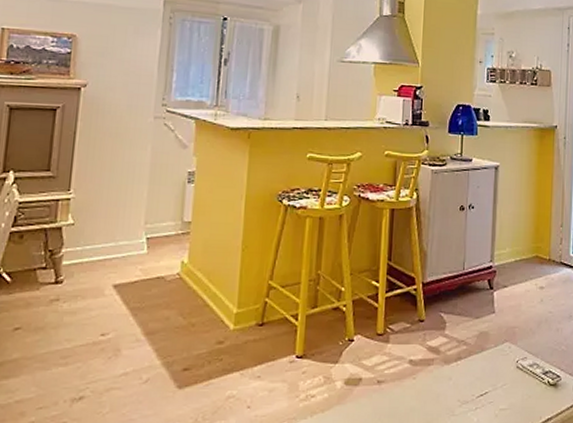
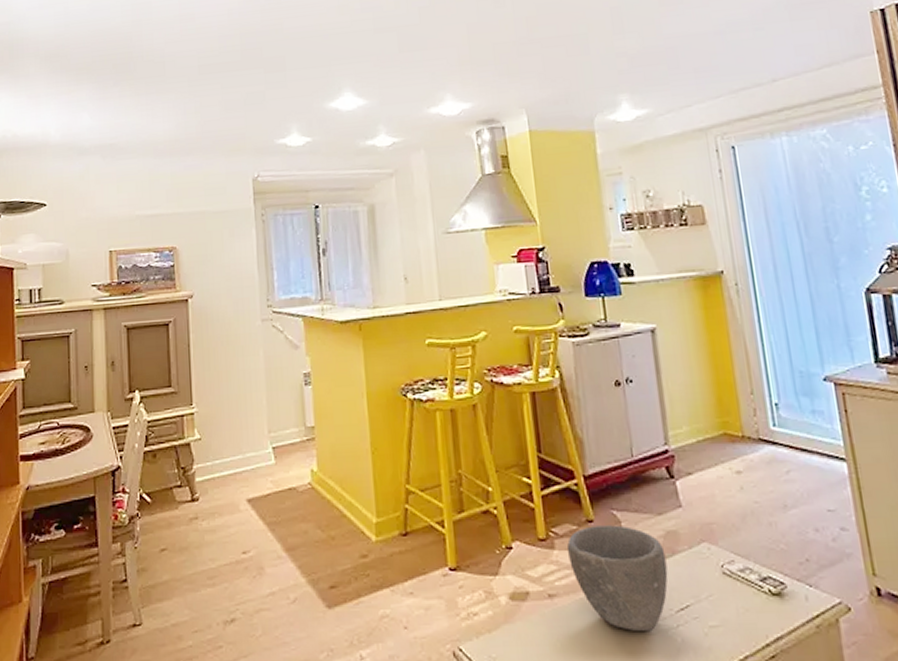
bowl: none [399,325,476,412] -> present [566,525,668,631]

